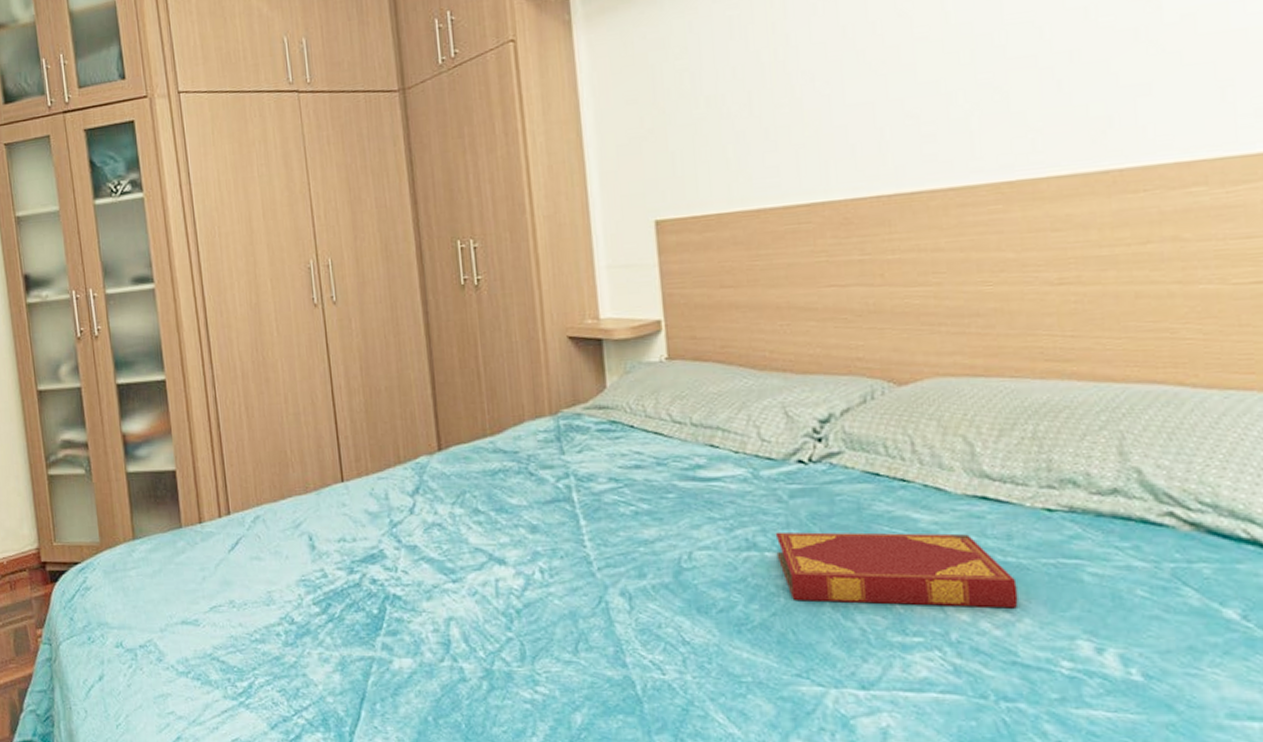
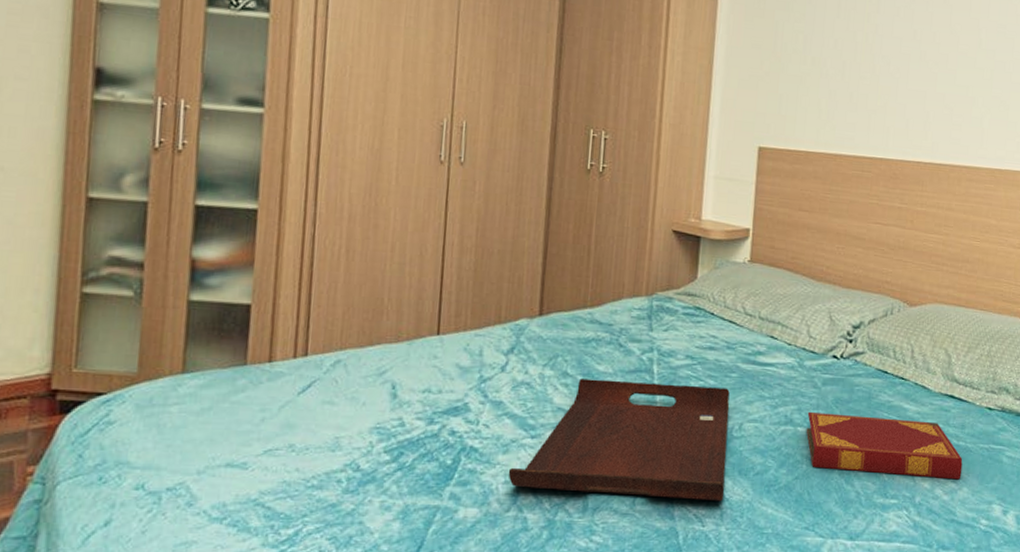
serving tray: none [435,511,684,645] -> present [508,378,730,502]

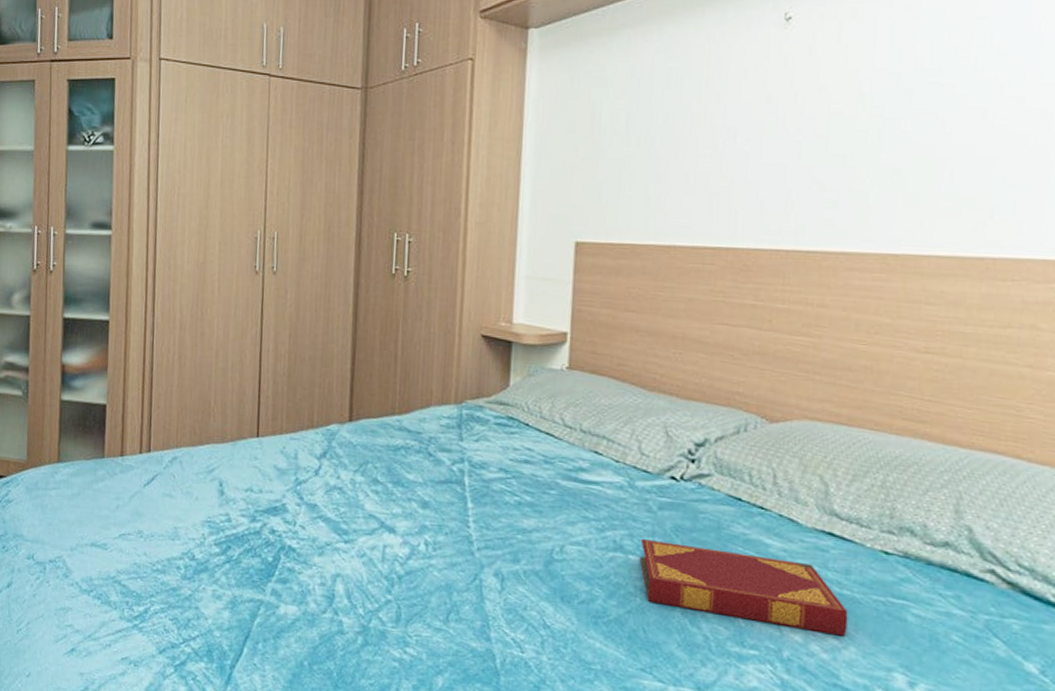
serving tray: present [508,378,730,502] -> none [323,486,549,628]

